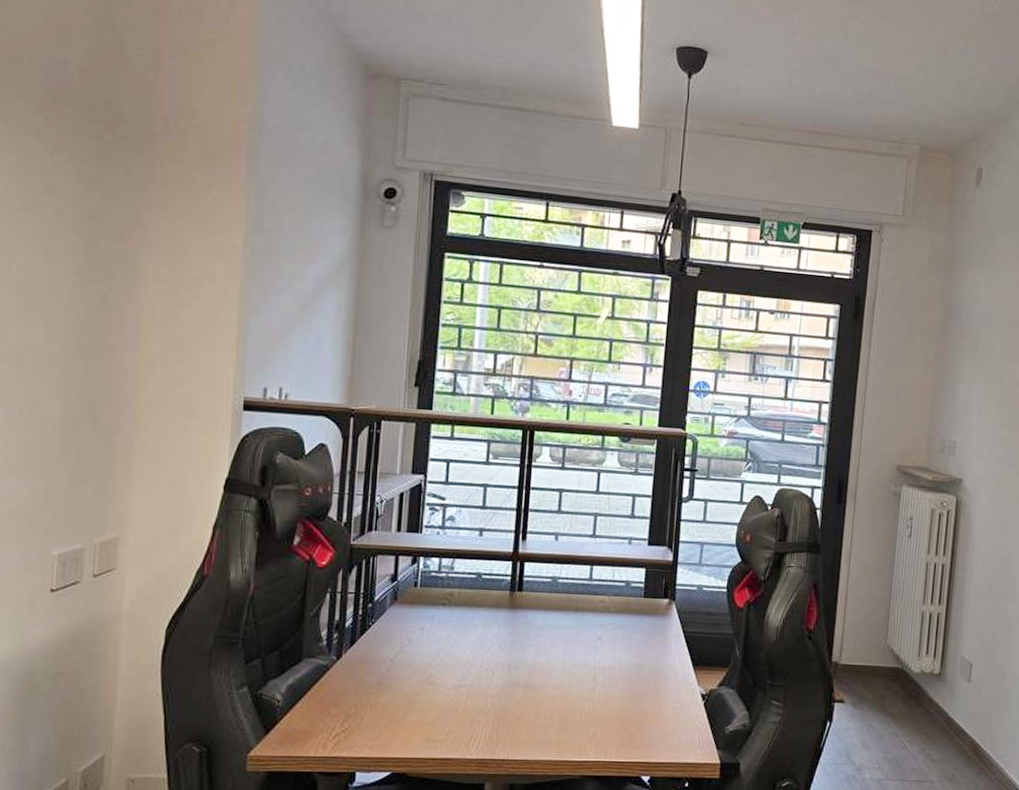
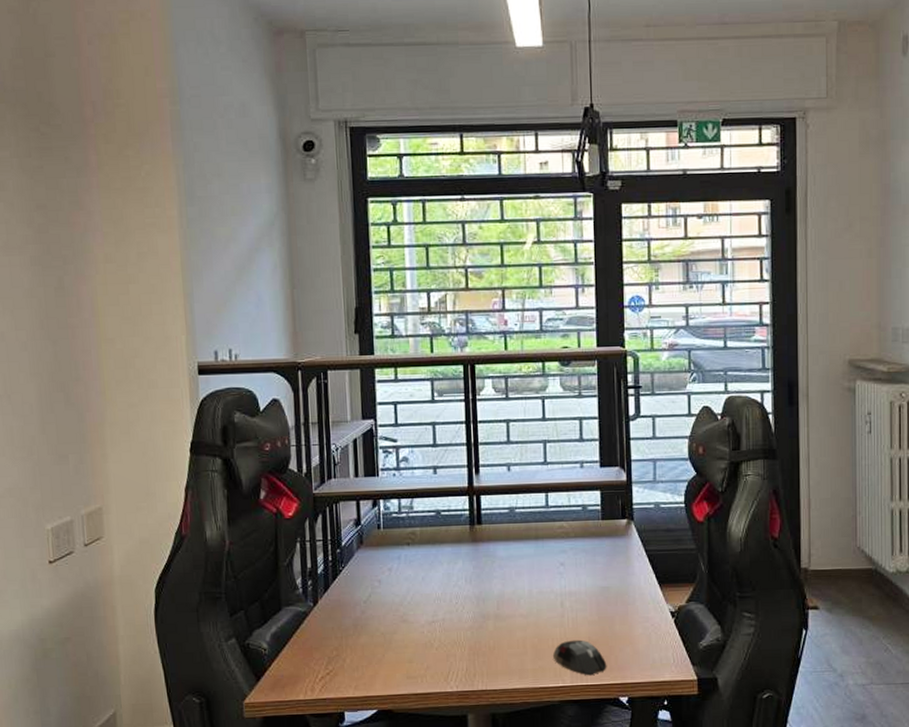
mouse: none [578,715,633,753] -> present [552,639,607,676]

